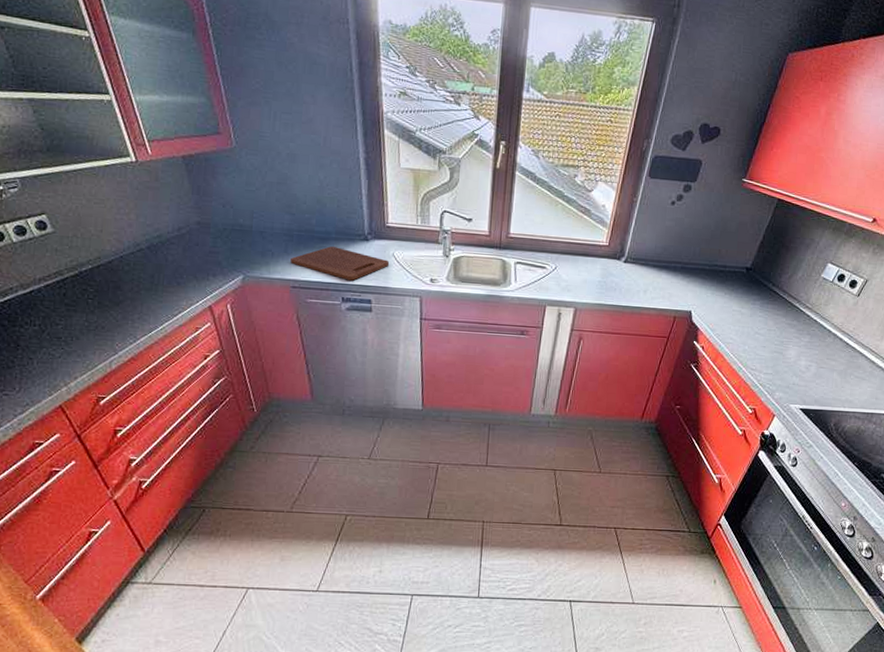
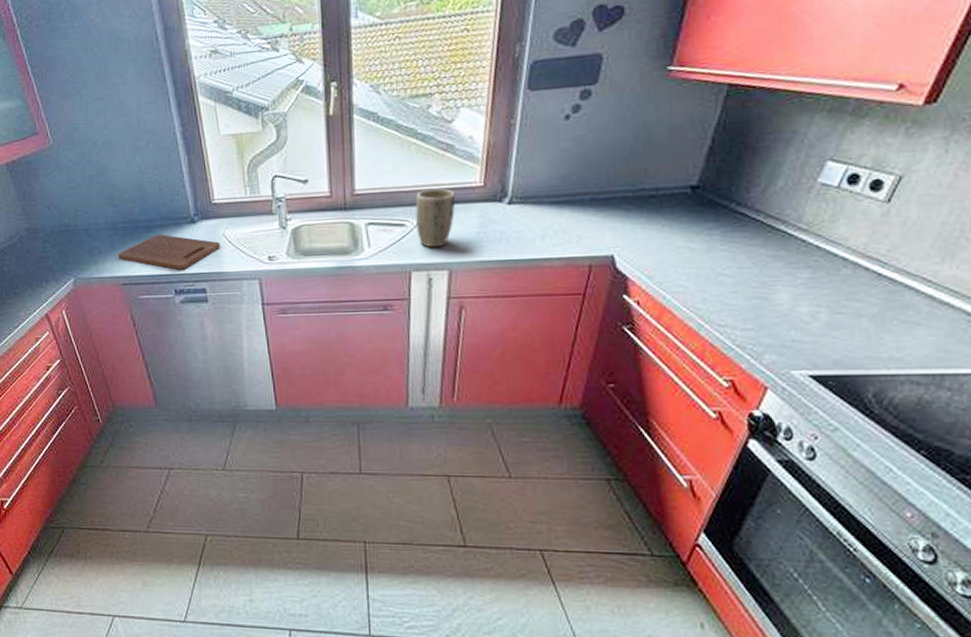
plant pot: none [554,241,587,289] -> present [415,188,456,248]

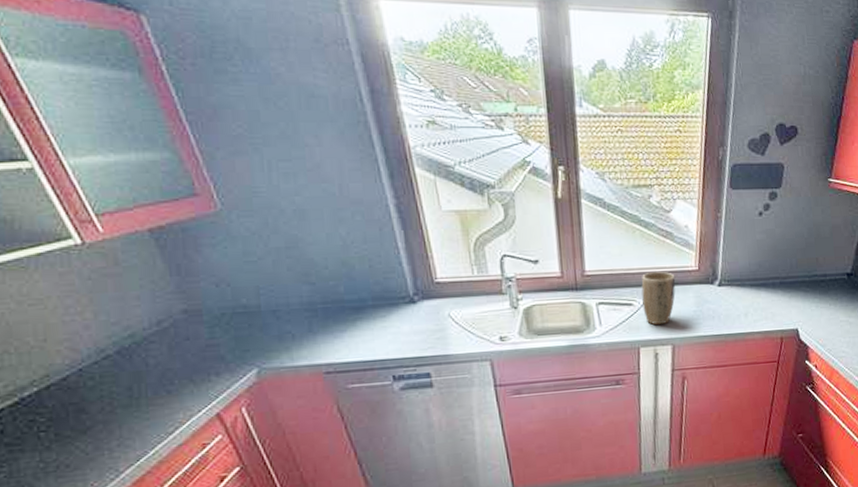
cutting board: present [117,234,221,270] -> none [317,316,447,354]

